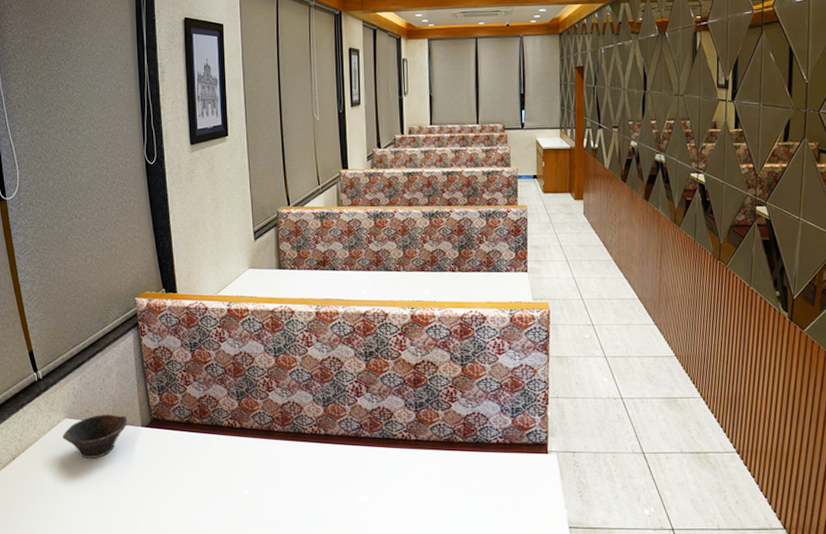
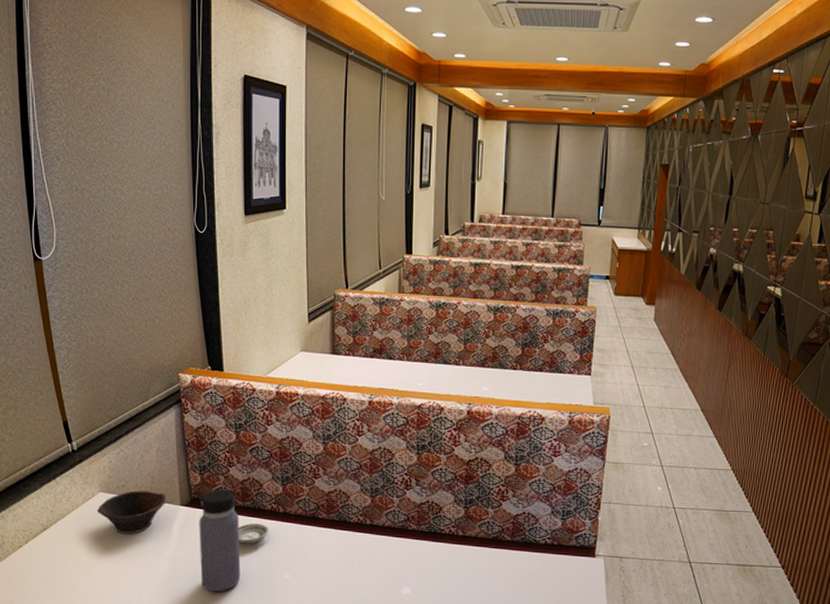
water bottle: none [158,393,202,512] -> present [199,473,241,592]
saucer: none [197,440,227,462] -> present [238,523,269,544]

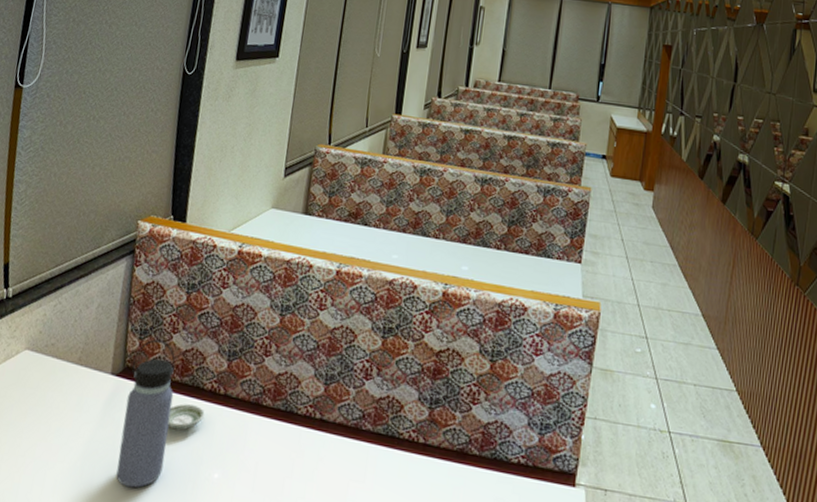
bowl: present [97,490,166,534] -> none [18,351,97,405]

